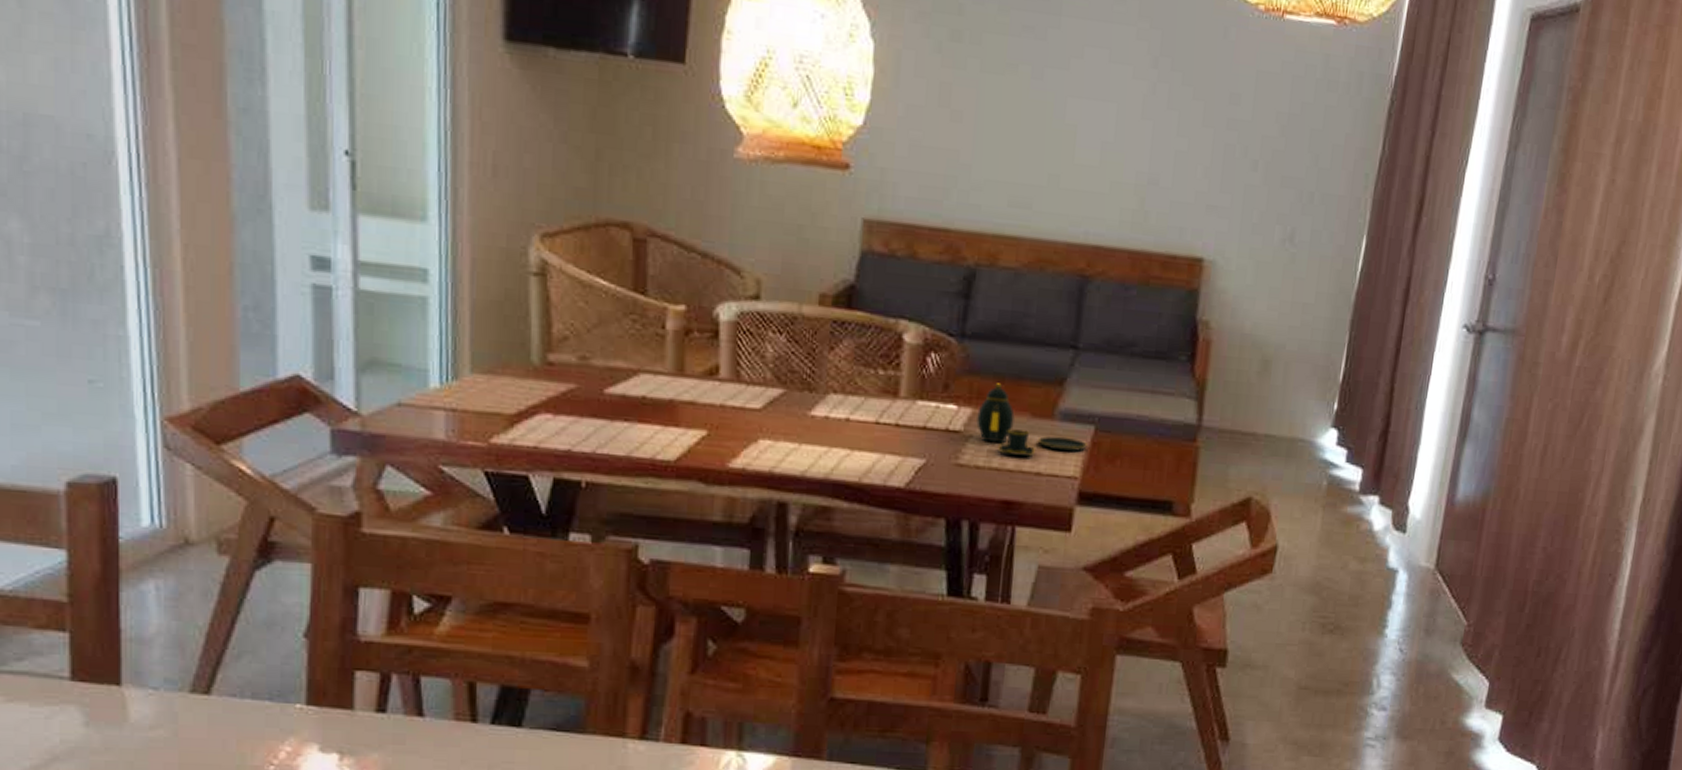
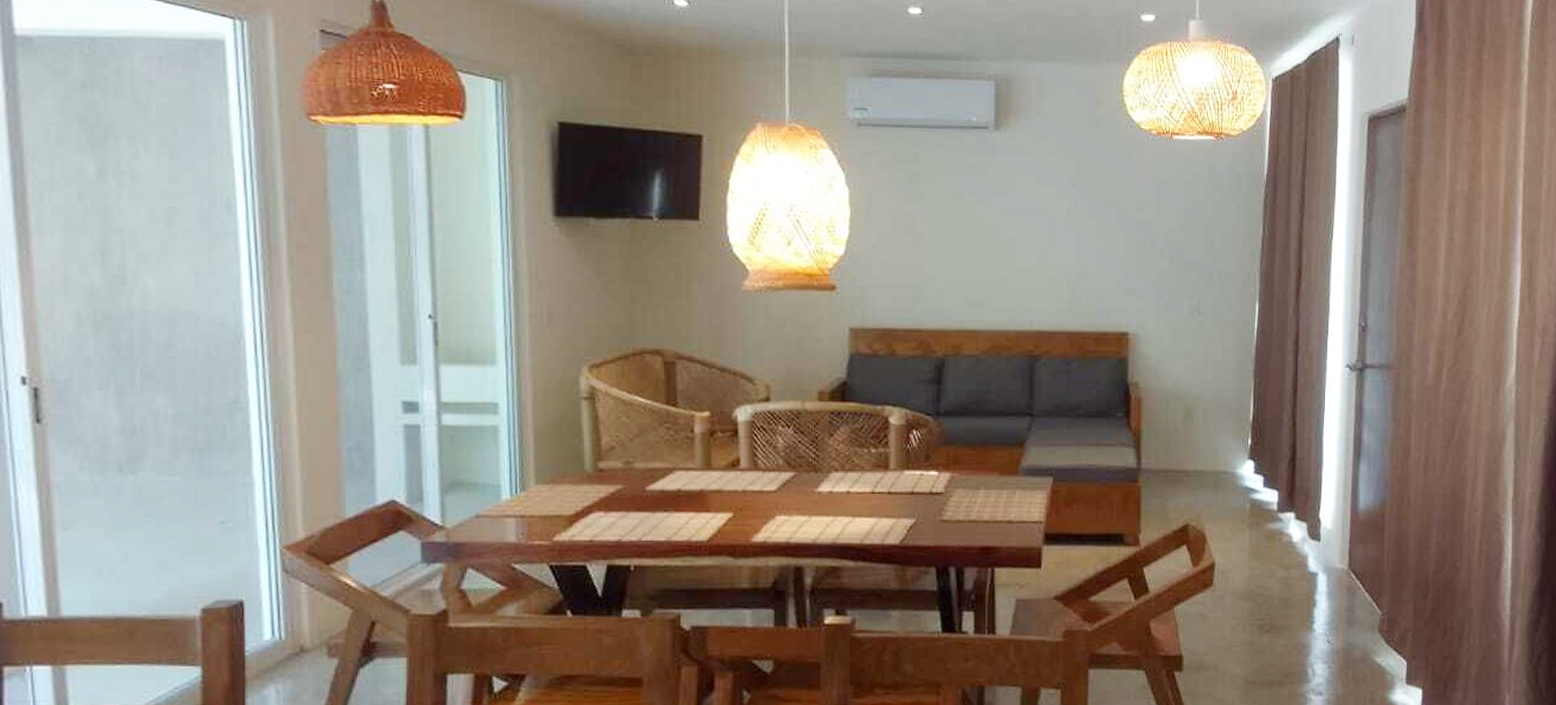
teapot: present [976,383,1087,457] -> none [955,450,1048,509]

